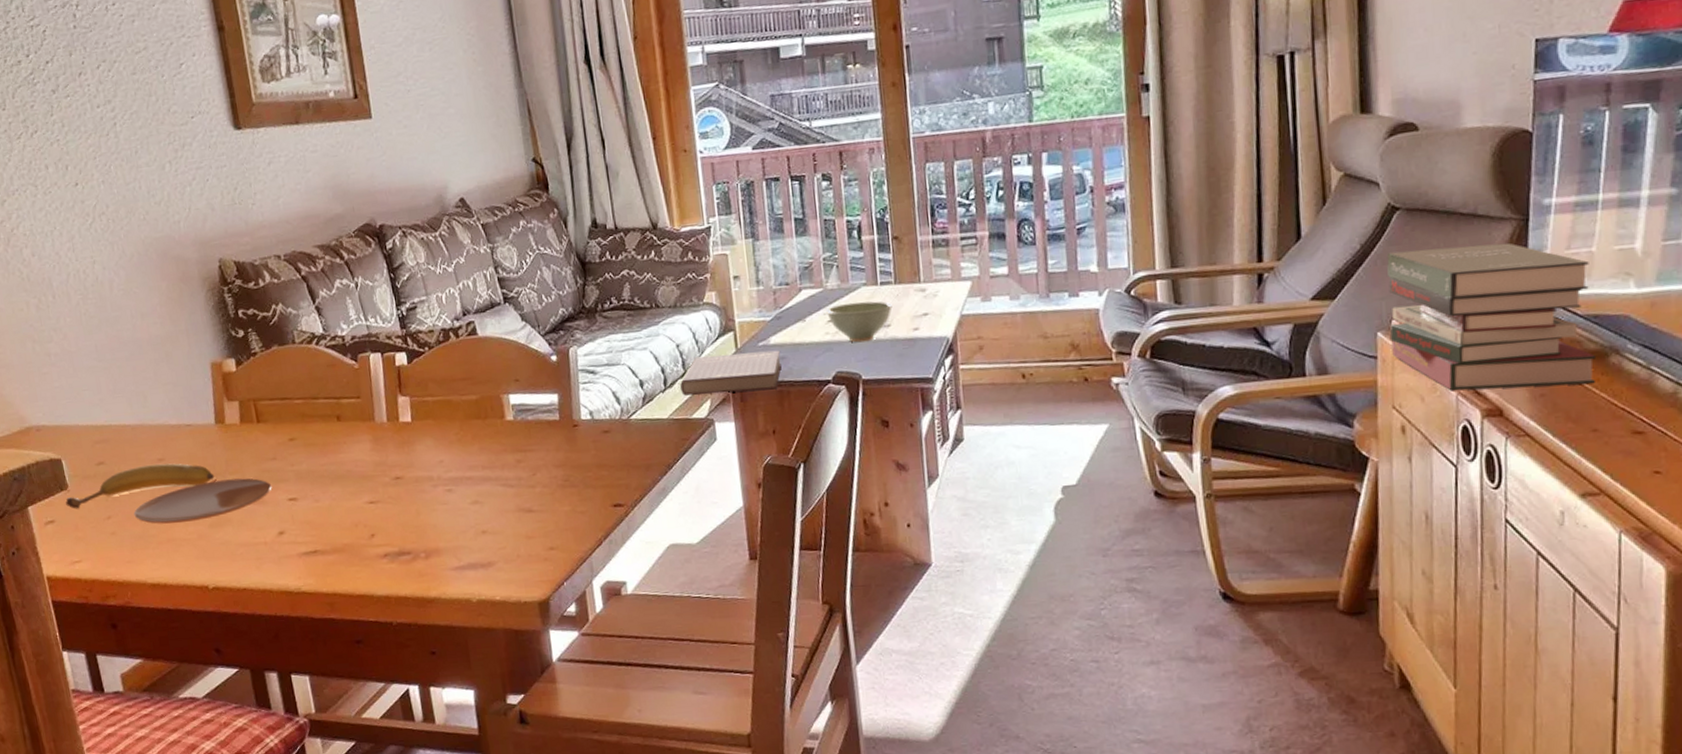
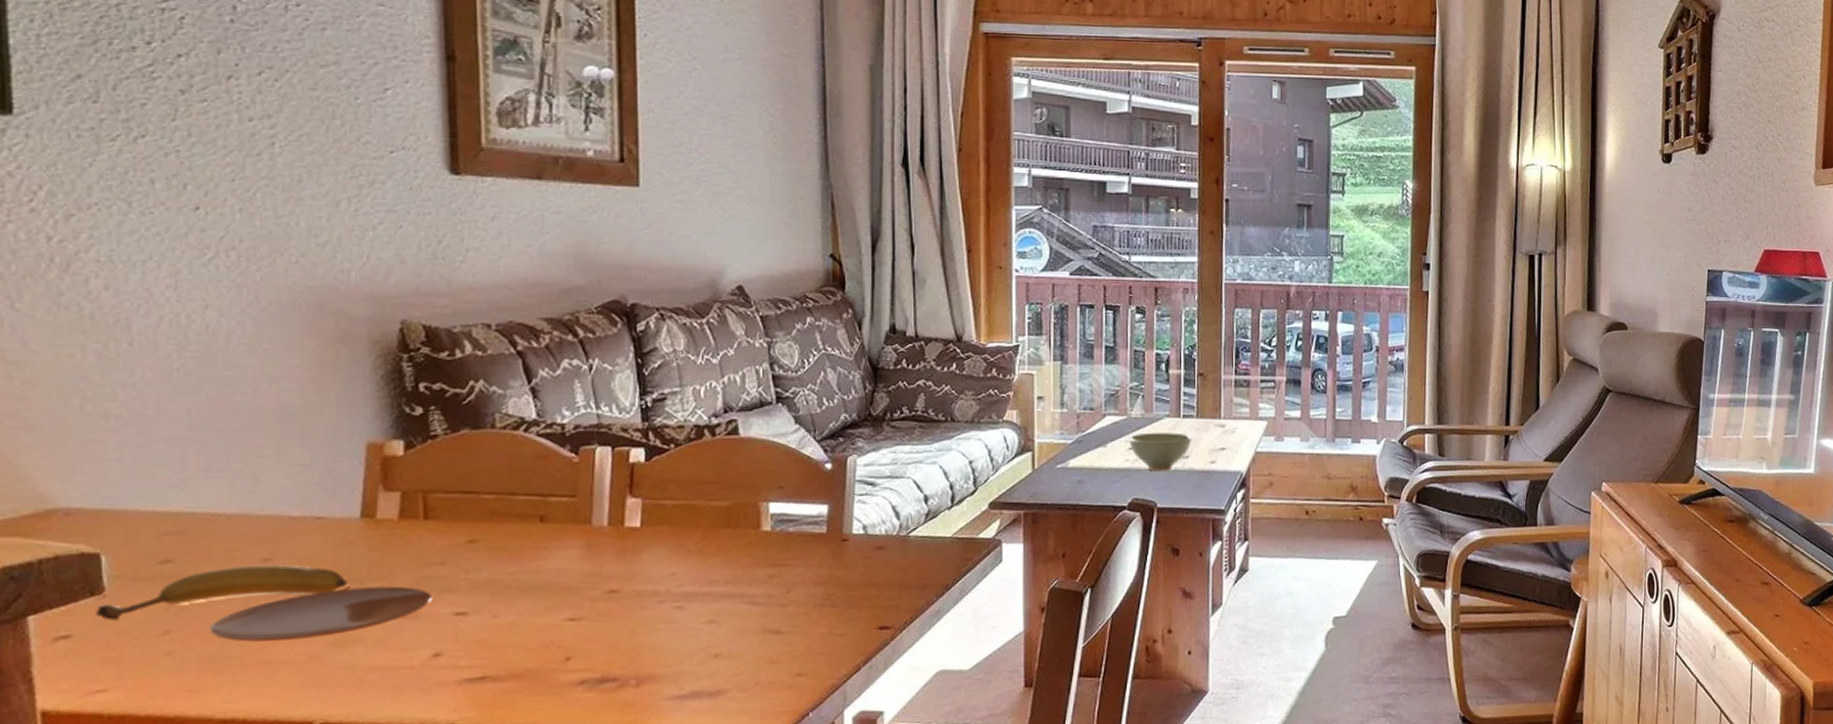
book: present [680,350,782,396] -> none [969,473,1079,515]
books: present [1386,242,1597,391] -> none [1601,426,1741,544]

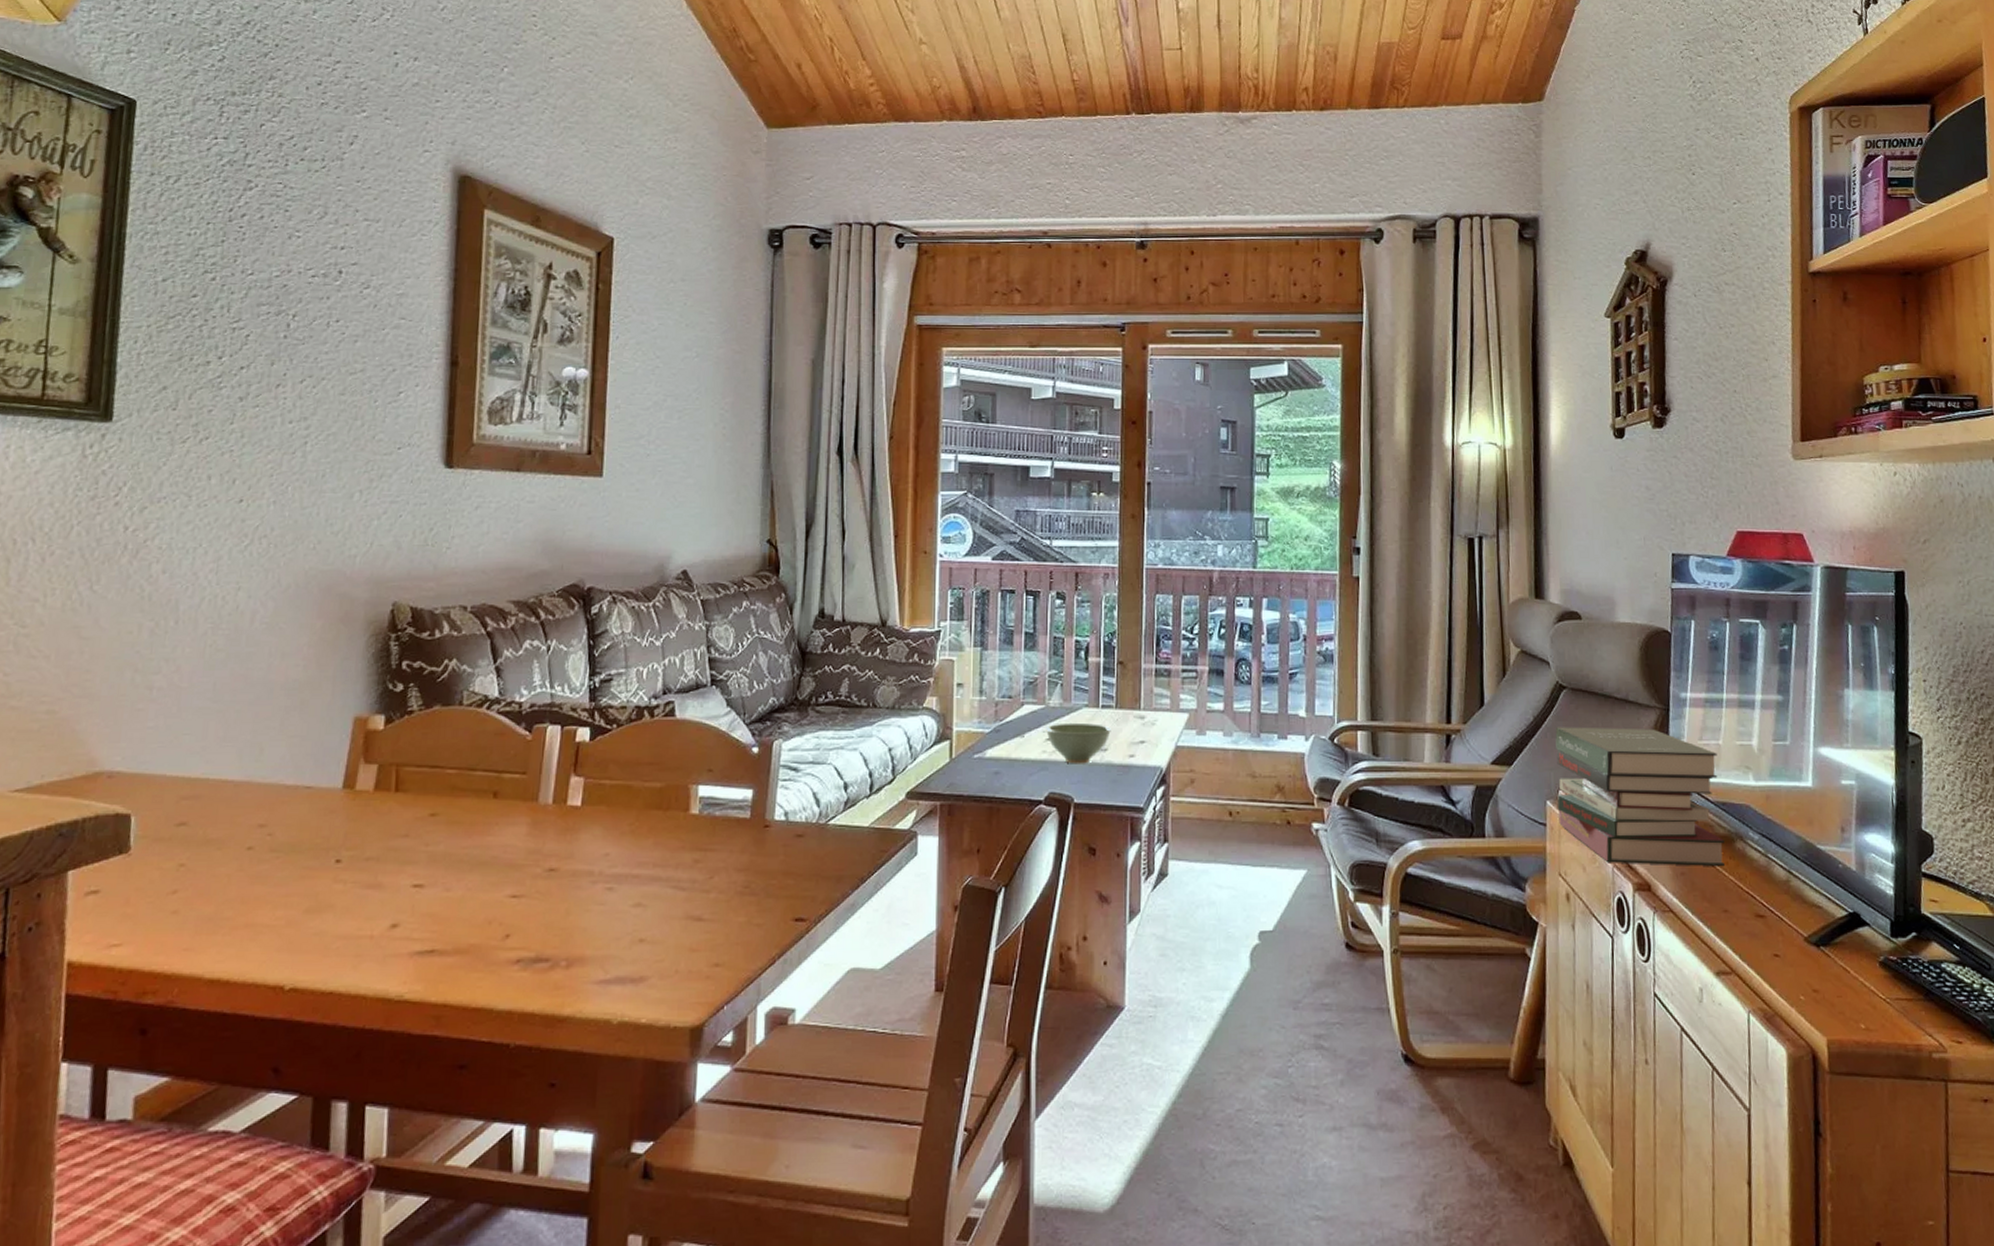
fruit: present [96,564,348,621] -> none [121,830,326,879]
plate: present [209,586,433,643] -> none [209,856,396,906]
books: none [1601,426,1741,544] -> present [1555,727,1725,867]

